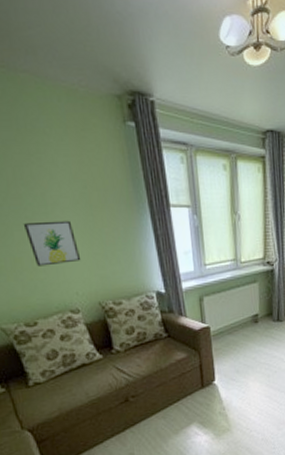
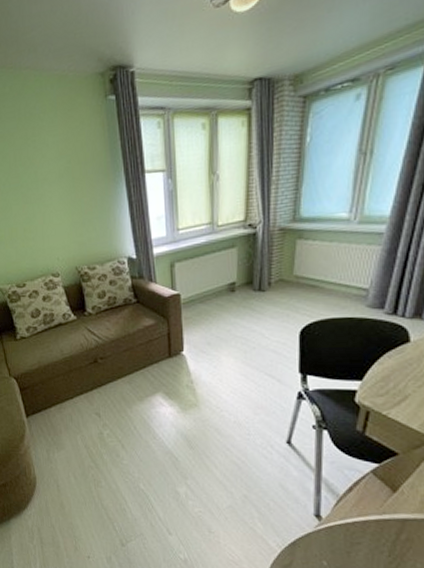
wall art: present [23,220,81,267] -> none [19,193,63,235]

